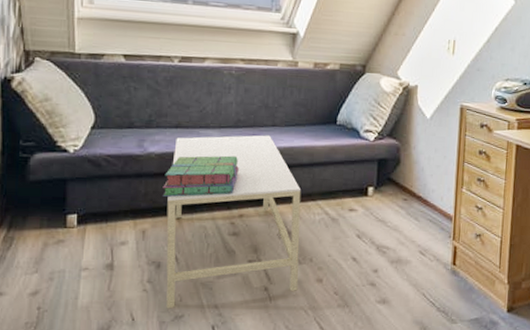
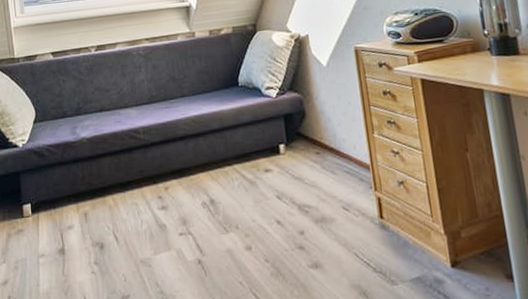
stack of books: present [162,155,239,197] -> none [96,130,159,178]
coffee table: present [166,135,302,309] -> none [101,106,230,290]

